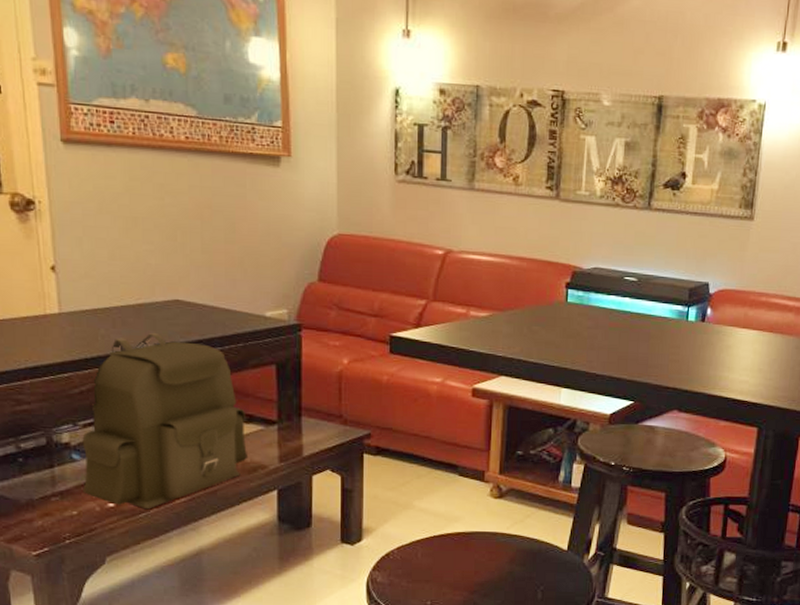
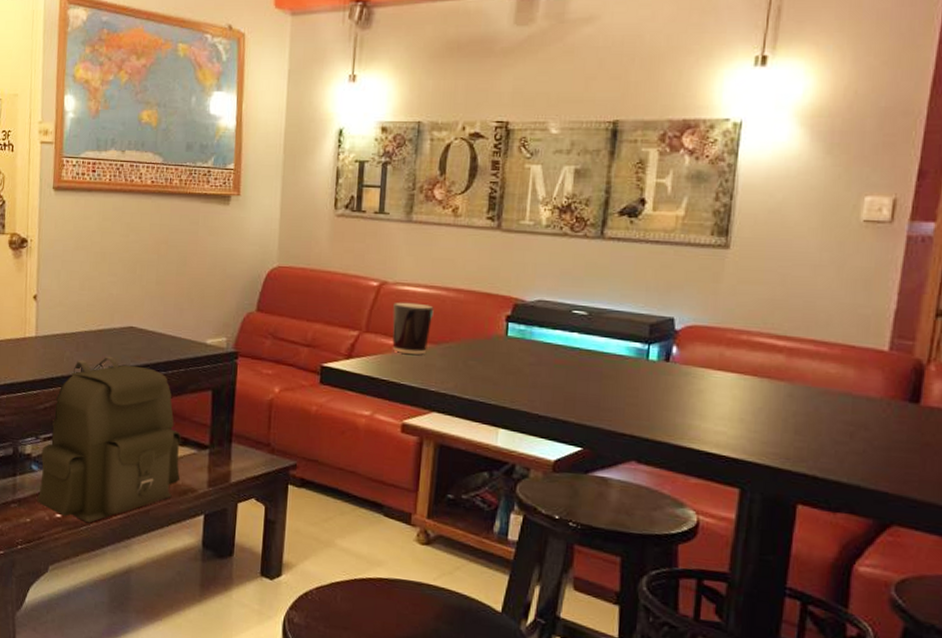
mug: none [459,270,499,322] -> present [392,302,434,355]

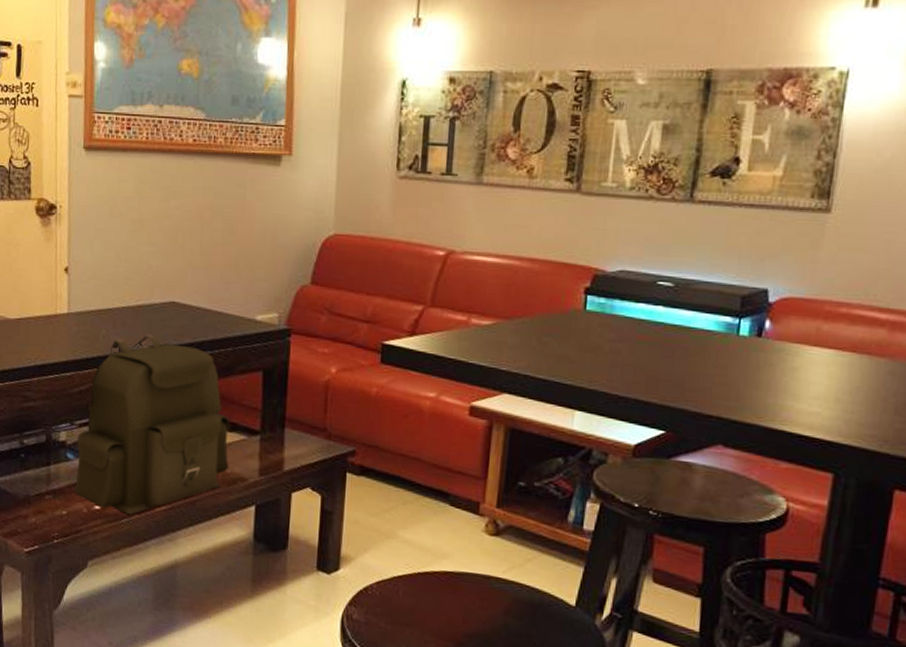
mug: present [392,302,434,355] -> none [459,273,506,331]

